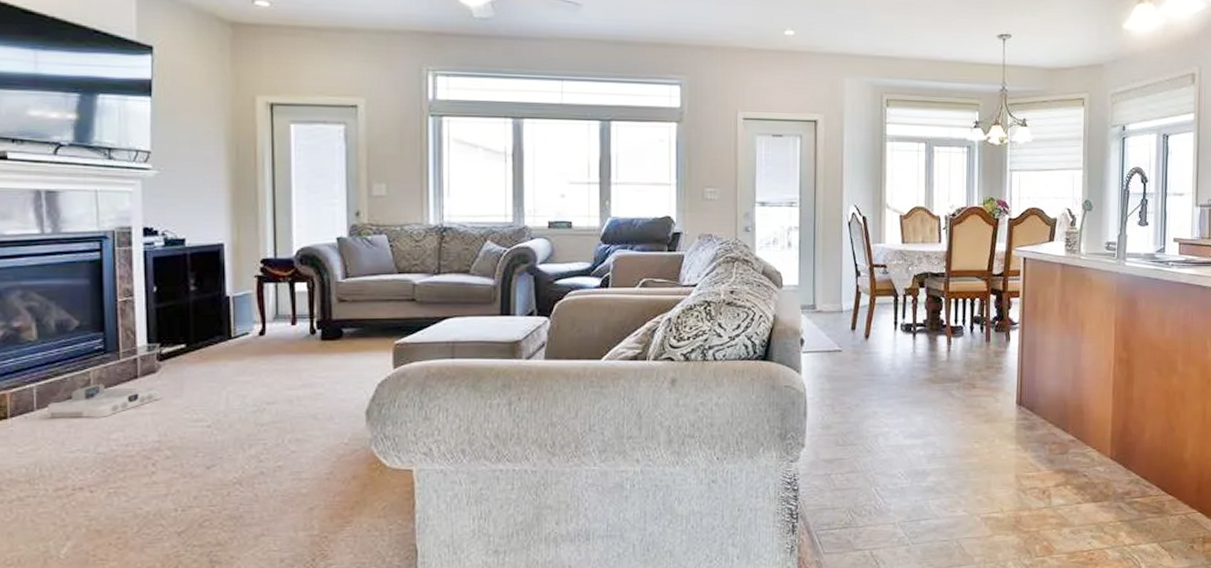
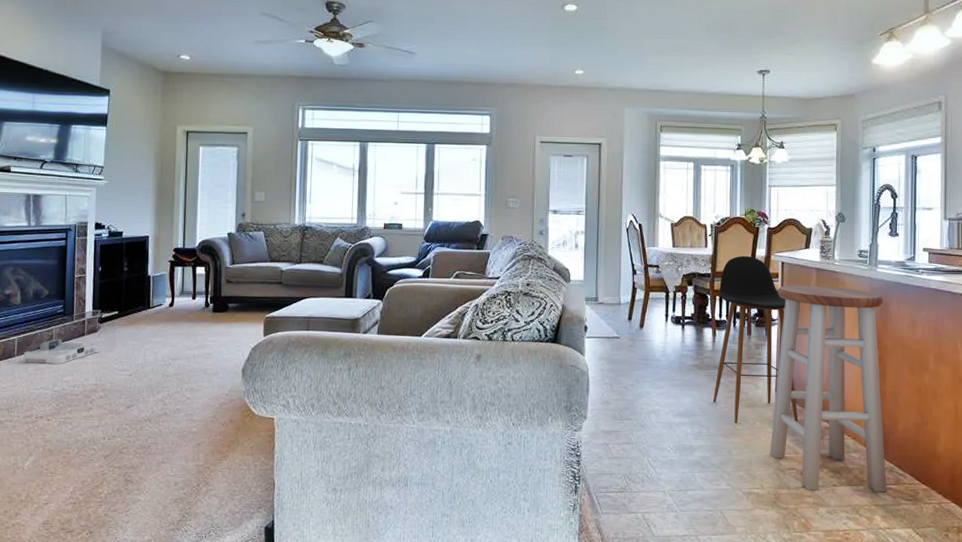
bar stool: none [948,251,1041,443] -> present [712,255,798,424]
bar stool: none [1010,283,1133,510] -> present [770,285,887,492]

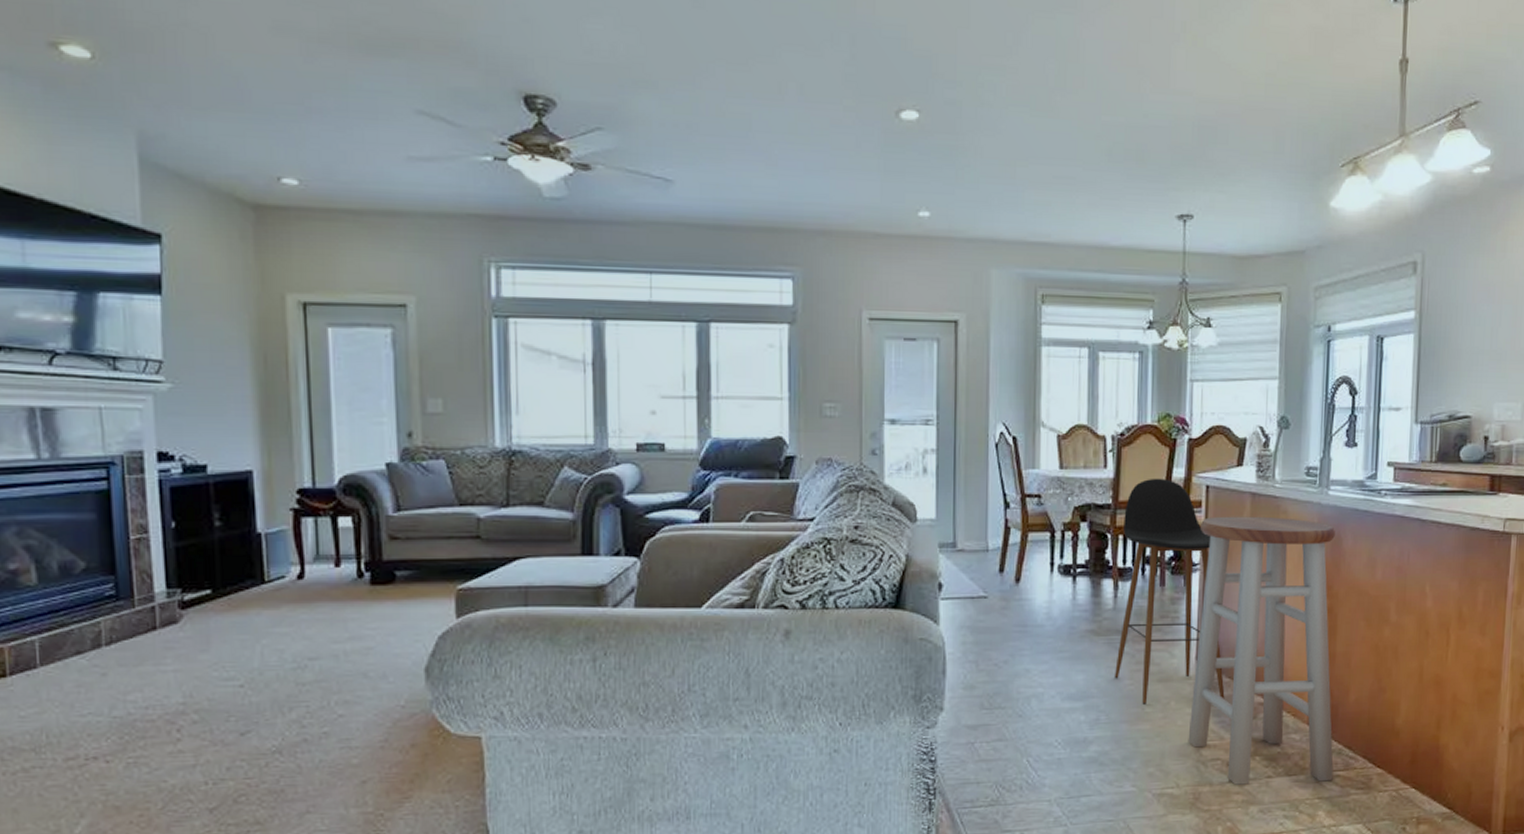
robot vacuum: present [23,338,100,365] -> none [52,635,186,677]

